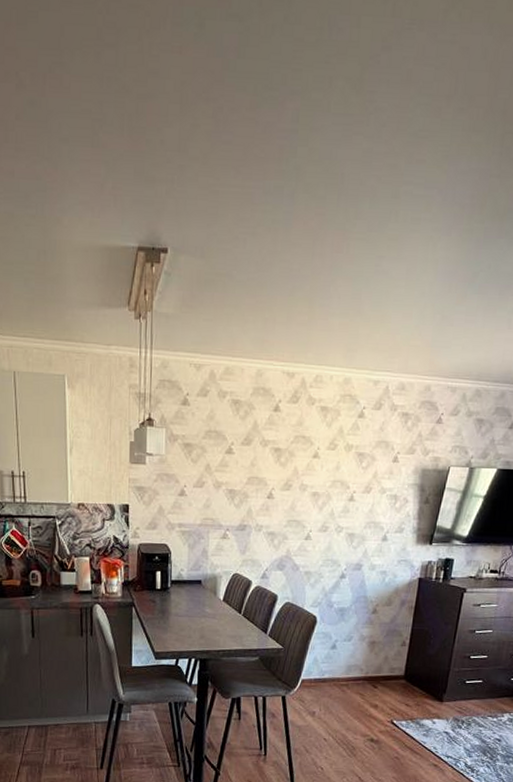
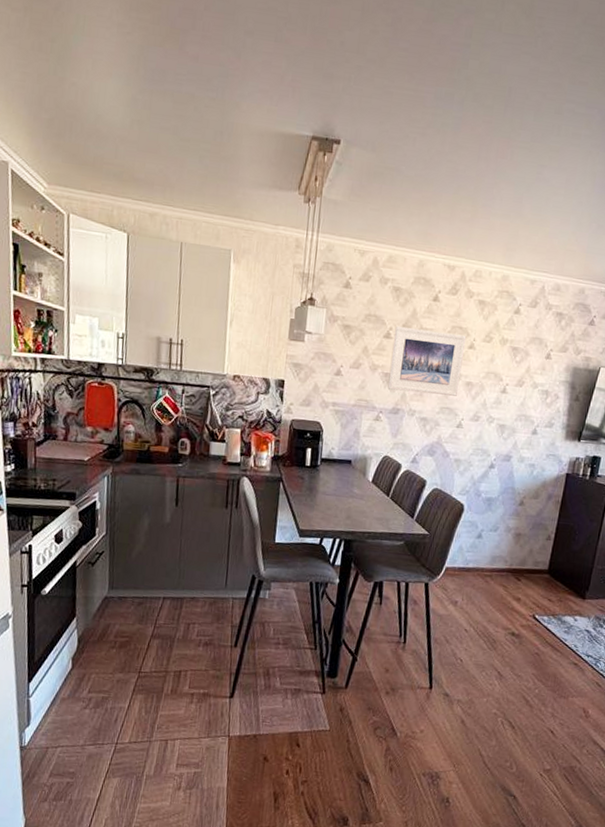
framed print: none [233,441,310,508] -> present [387,326,467,396]

